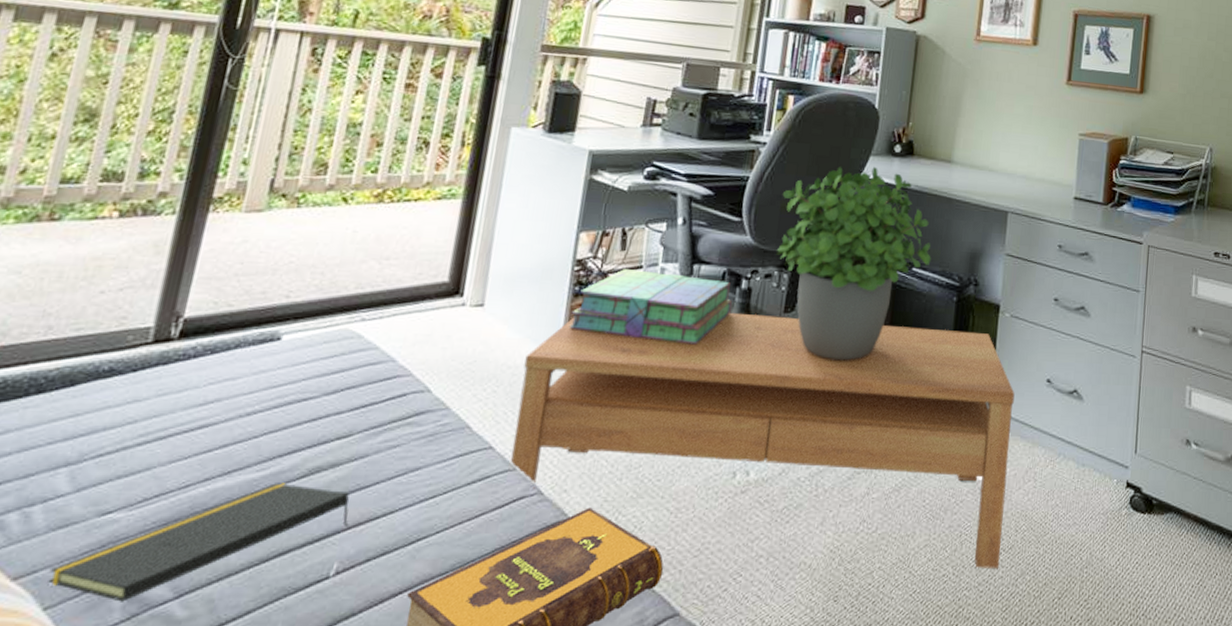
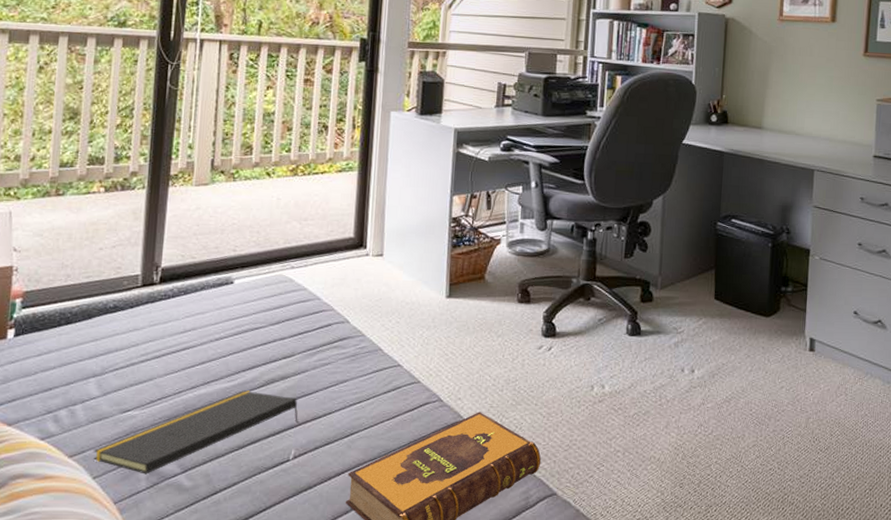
coffee table: present [511,312,1015,568] -> none [415,258,826,465]
stack of books: present [569,269,732,345] -> none [451,225,581,285]
potted plant: present [776,167,931,361] -> none [614,135,748,297]

